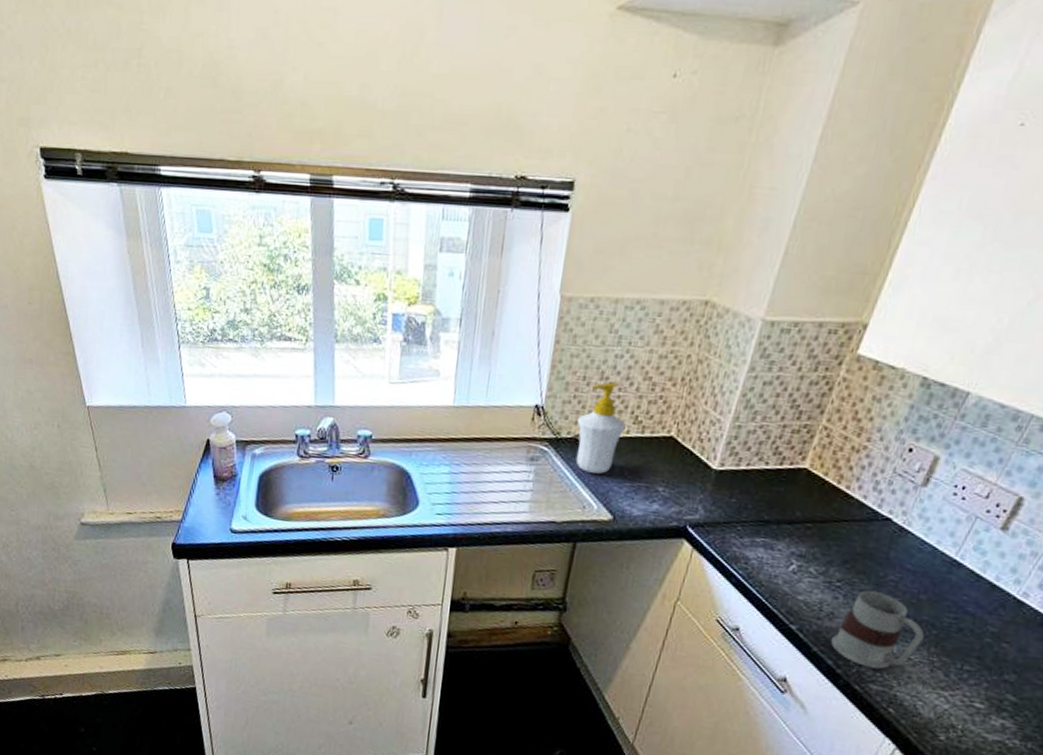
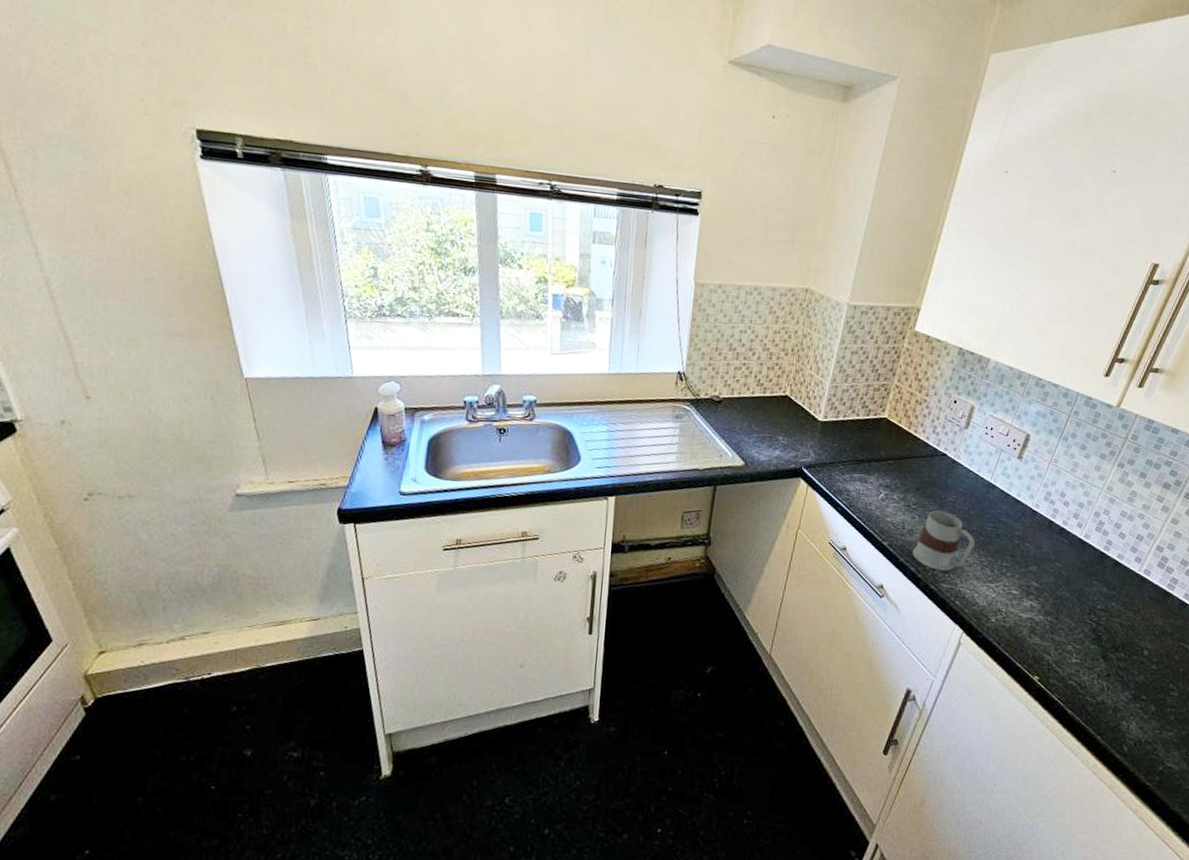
soap bottle: present [575,382,626,474] -> none [713,352,751,428]

